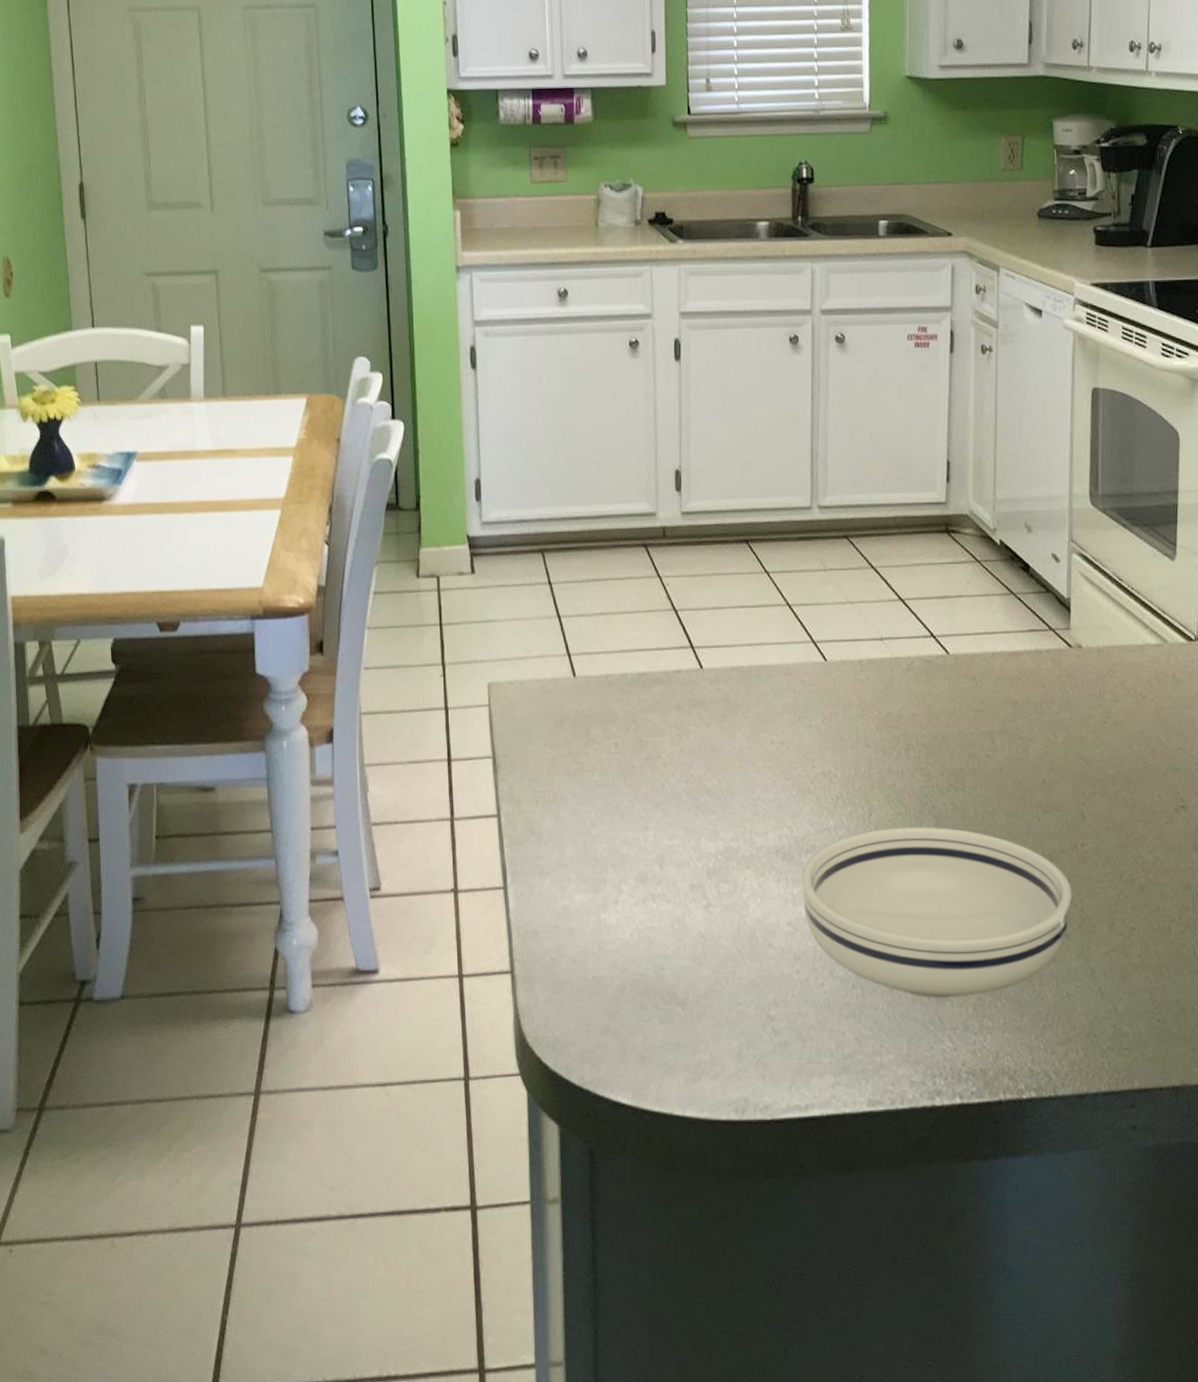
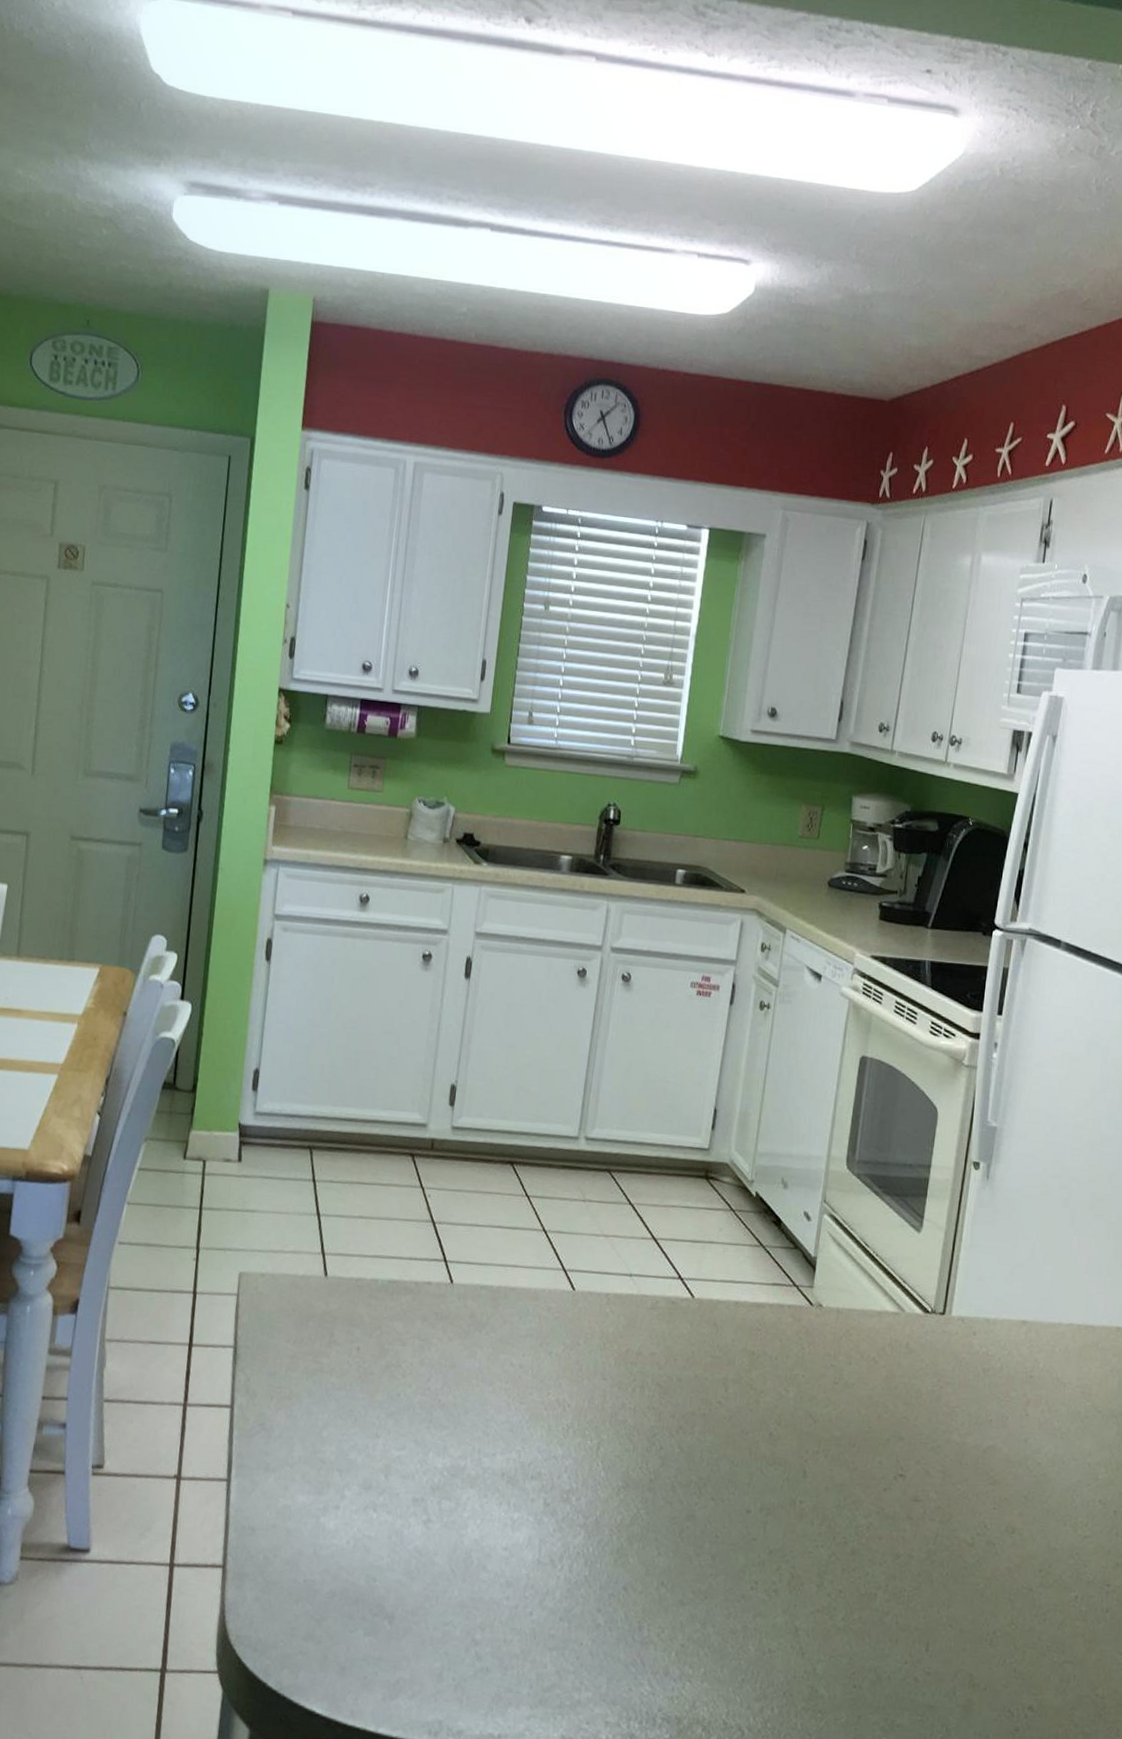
bowl: present [801,827,1072,999] -> none [522,1463,786,1641]

